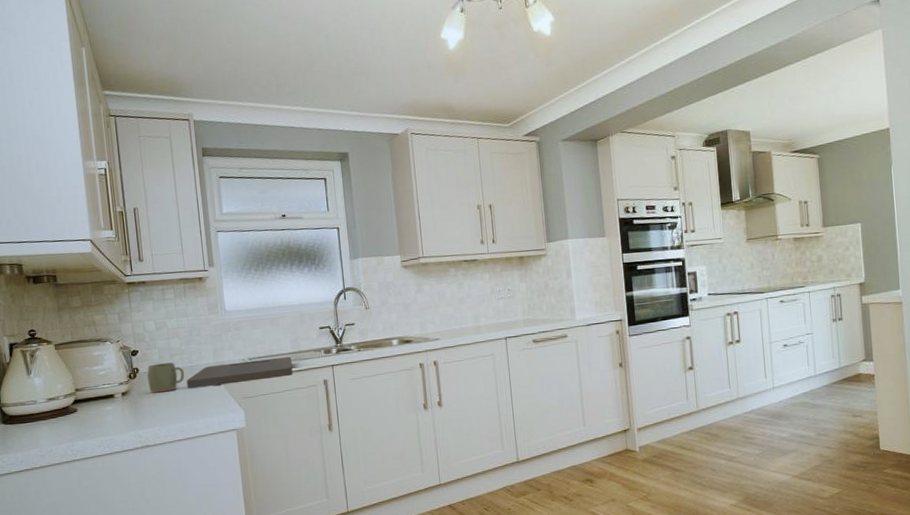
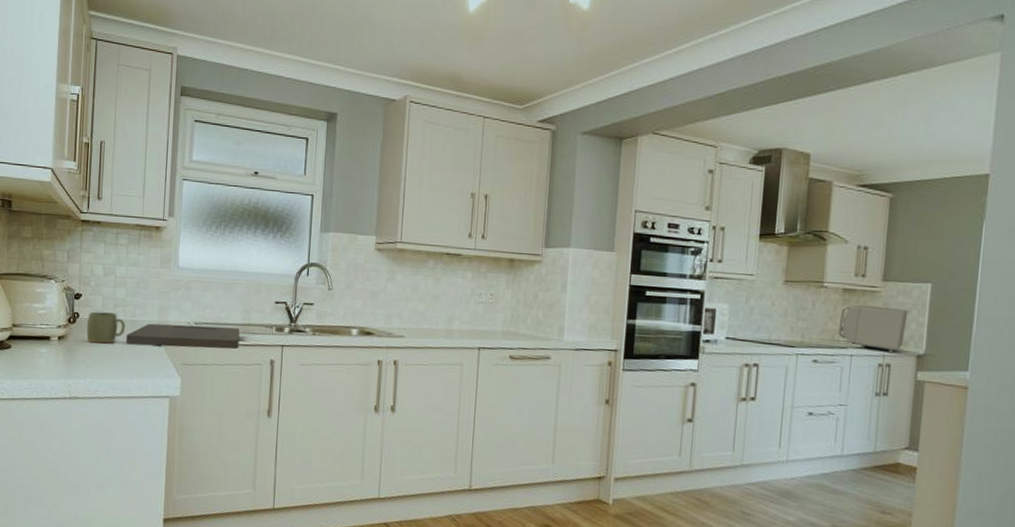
microwave: none [795,247,848,285] -> present [838,304,908,354]

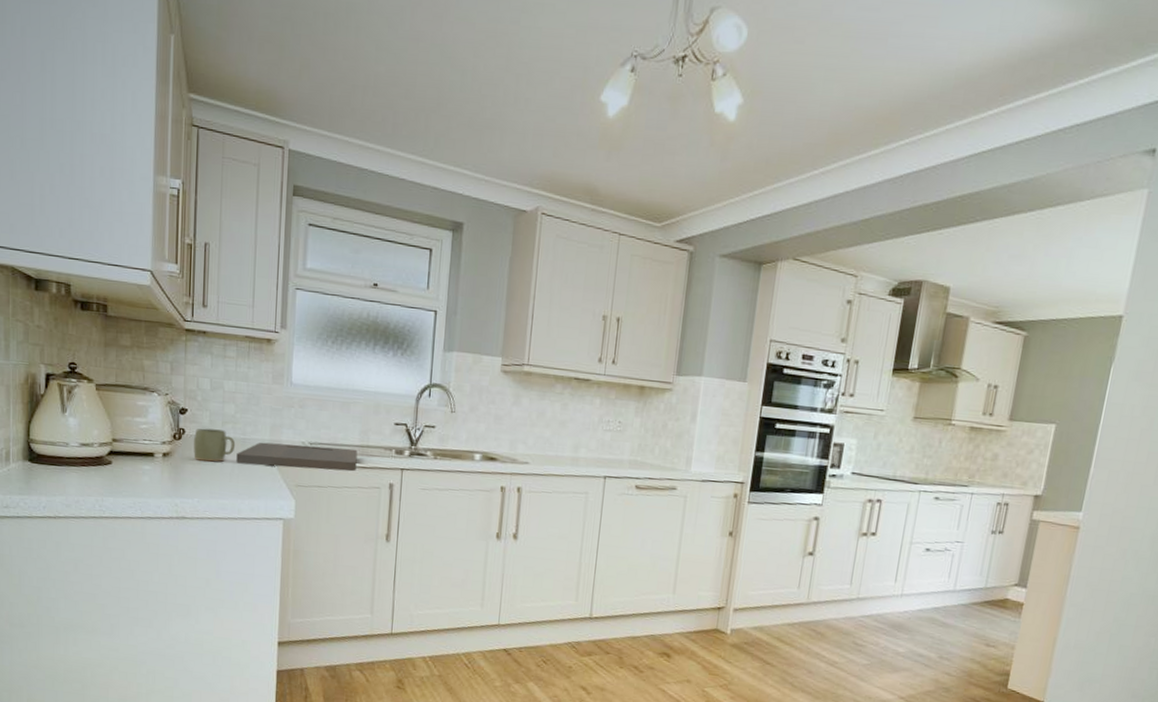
microwave: present [838,304,908,354] -> none [961,443,1031,493]

